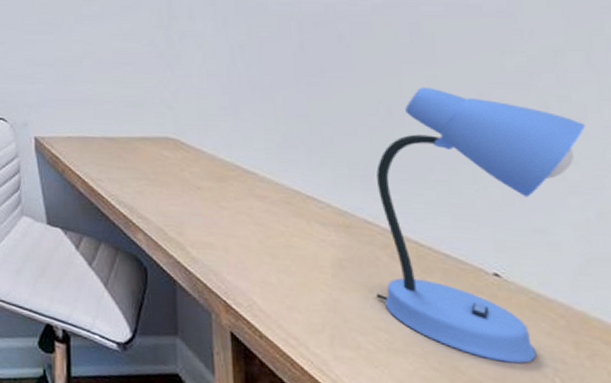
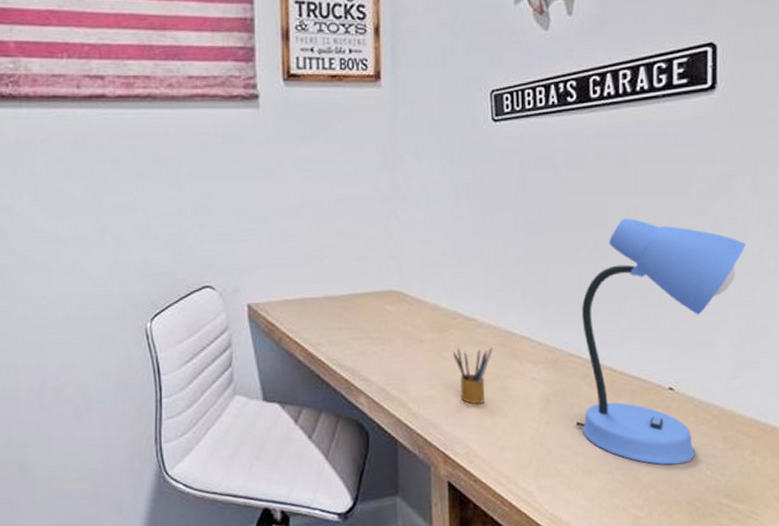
pencil box: none [233,198,276,258] -> present [453,347,493,404]

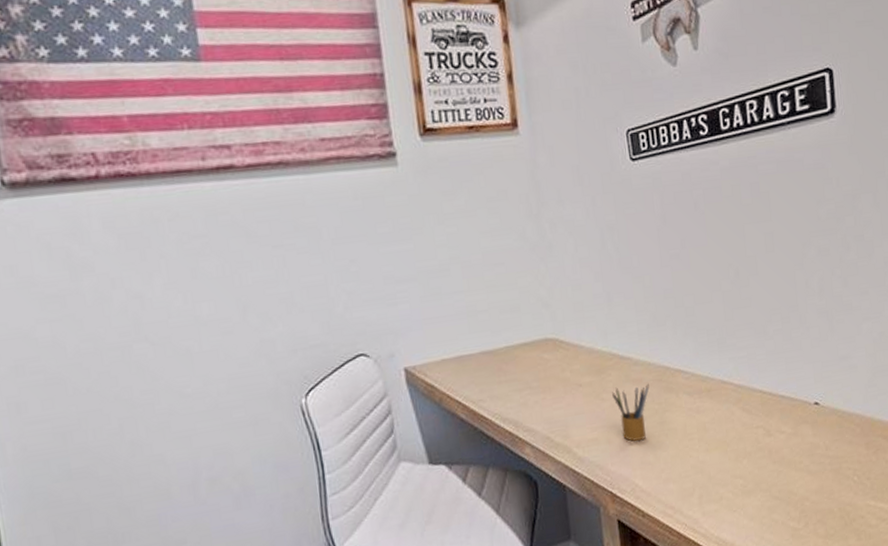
desk lamp: present [575,218,746,465] -> none [729,244,873,477]

